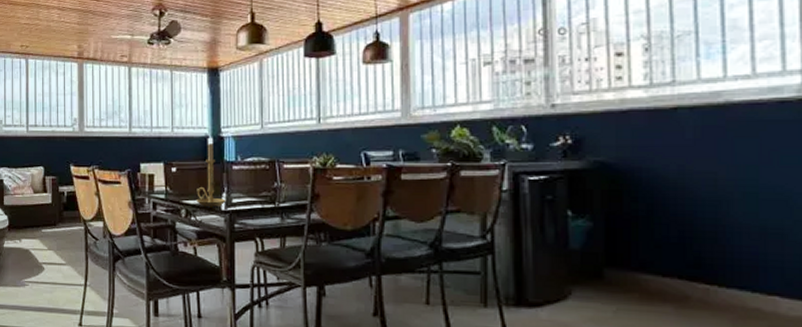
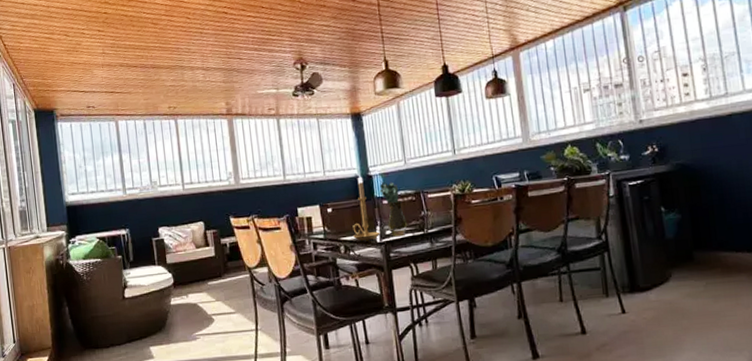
vase: none [230,143,258,207] -> present [379,180,408,237]

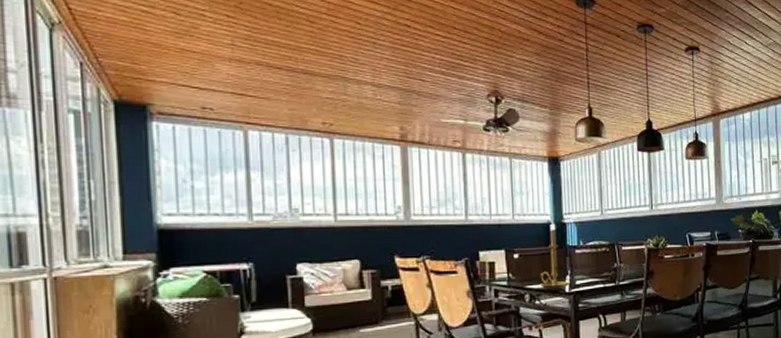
vase: present [379,180,408,237] -> none [572,229,599,288]

